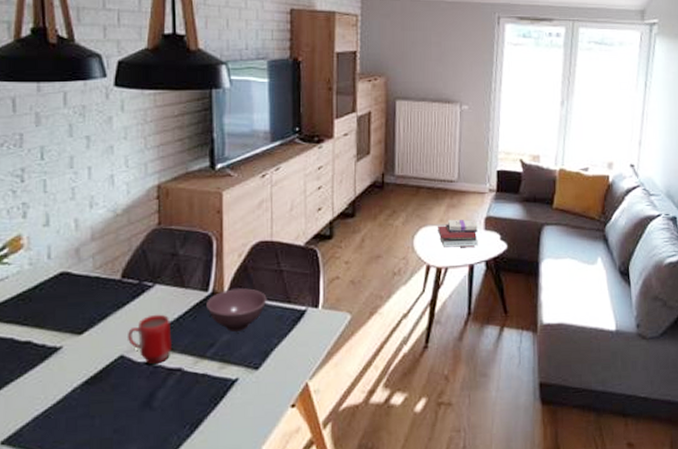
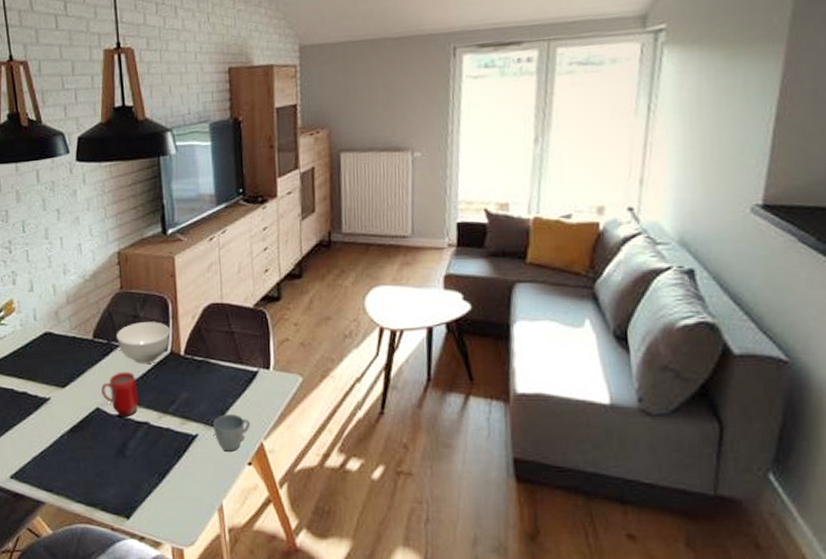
bowl: none [149,260,214,305] -> present [116,322,171,363]
bowl: present [206,288,267,332] -> none [166,349,221,390]
cup: none [256,355,295,395] -> present [213,414,250,452]
books: present [437,219,478,248] -> none [390,277,437,309]

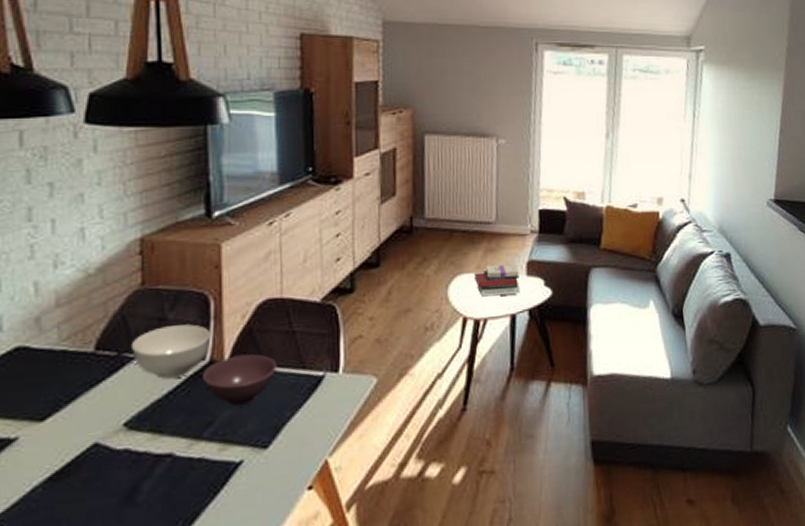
mug: present [101,371,139,416] -> none [104,390,160,451]
bowl: none [166,349,221,390] -> present [203,354,277,406]
cup: present [213,414,250,452] -> none [264,430,312,477]
books: none [390,277,437,309] -> present [473,264,520,297]

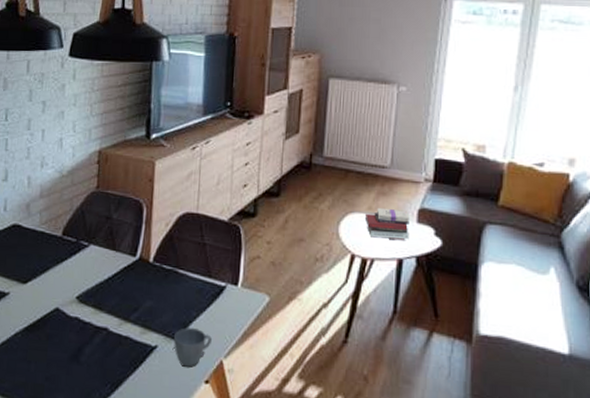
bowl: present [130,324,211,379] -> none [86,224,142,267]
bowl: present [203,354,277,406] -> none [133,257,189,300]
cup: none [264,430,312,477] -> present [174,327,212,367]

